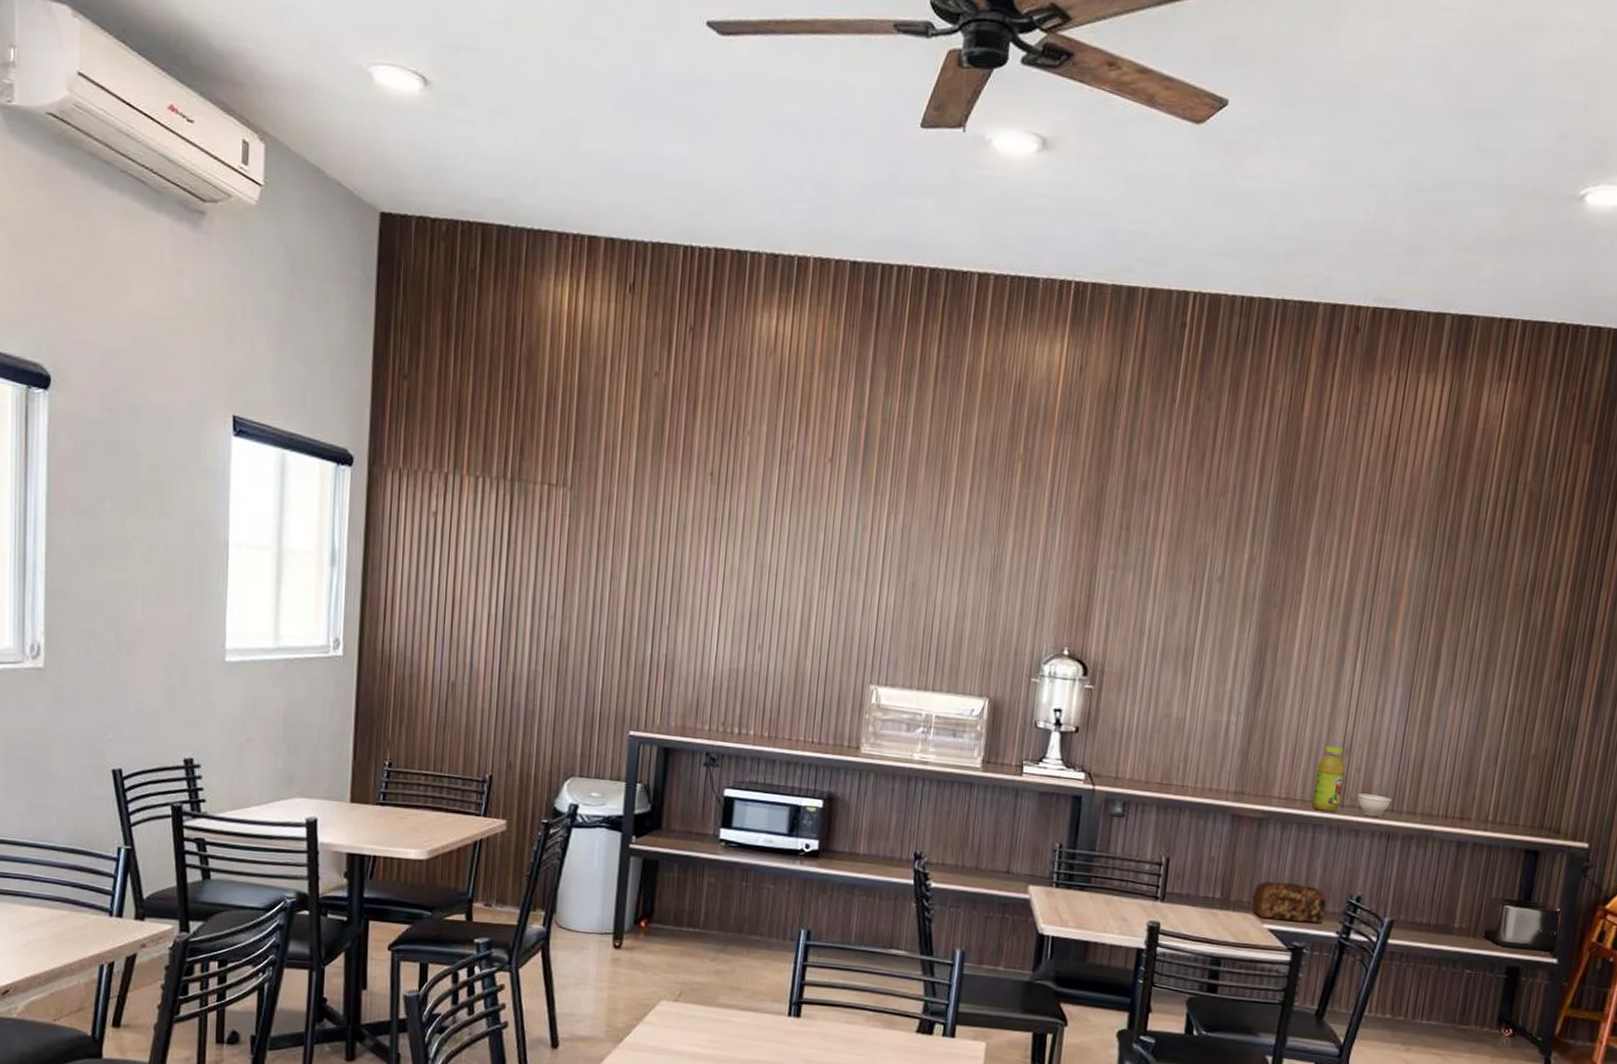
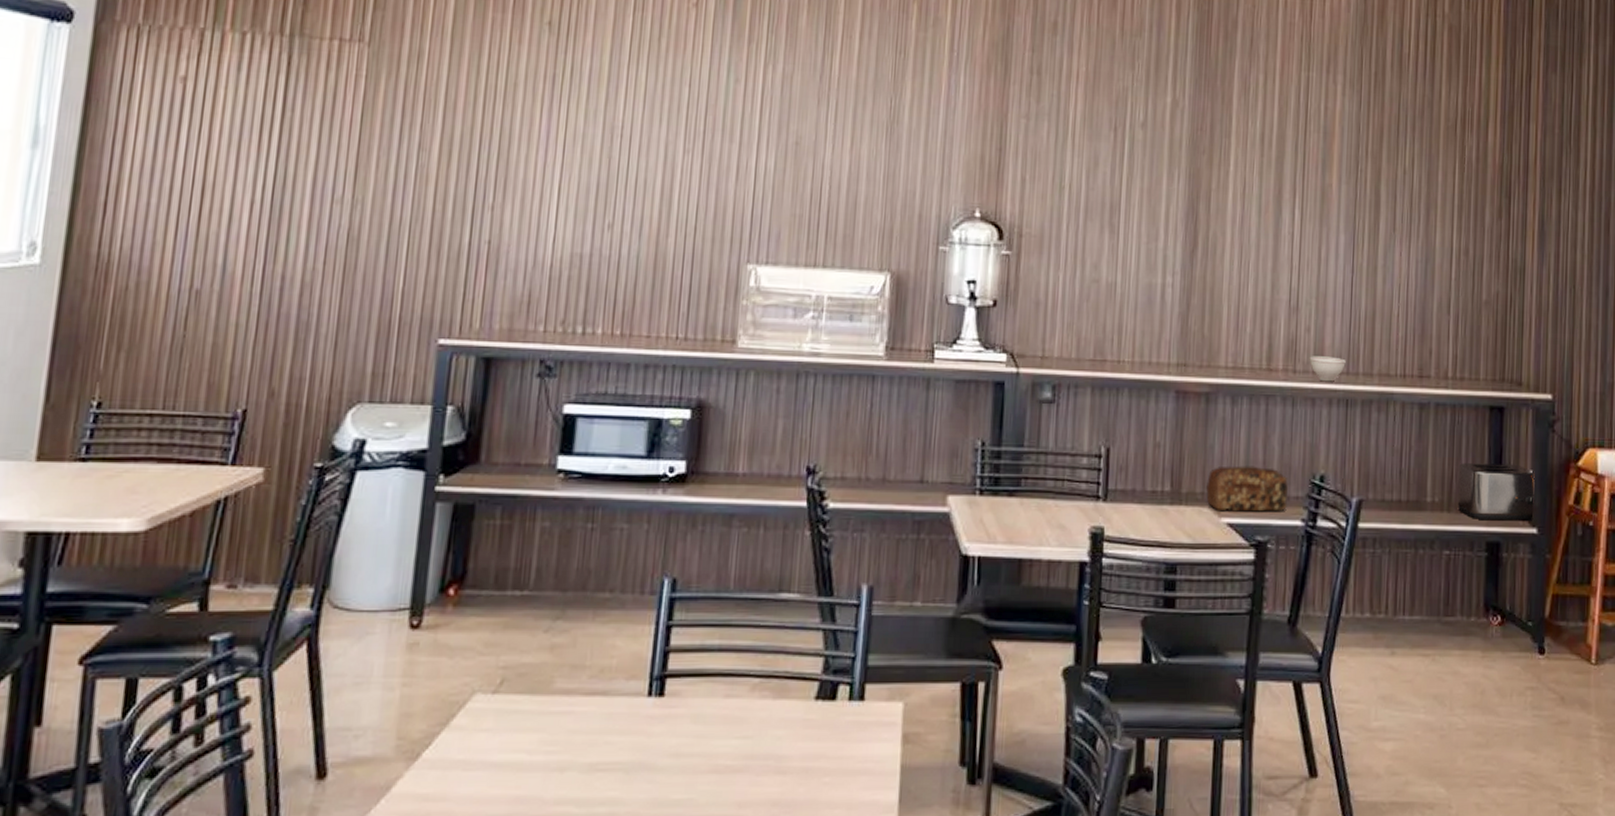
fruit juice: present [1311,746,1345,812] -> none [1261,305,1293,379]

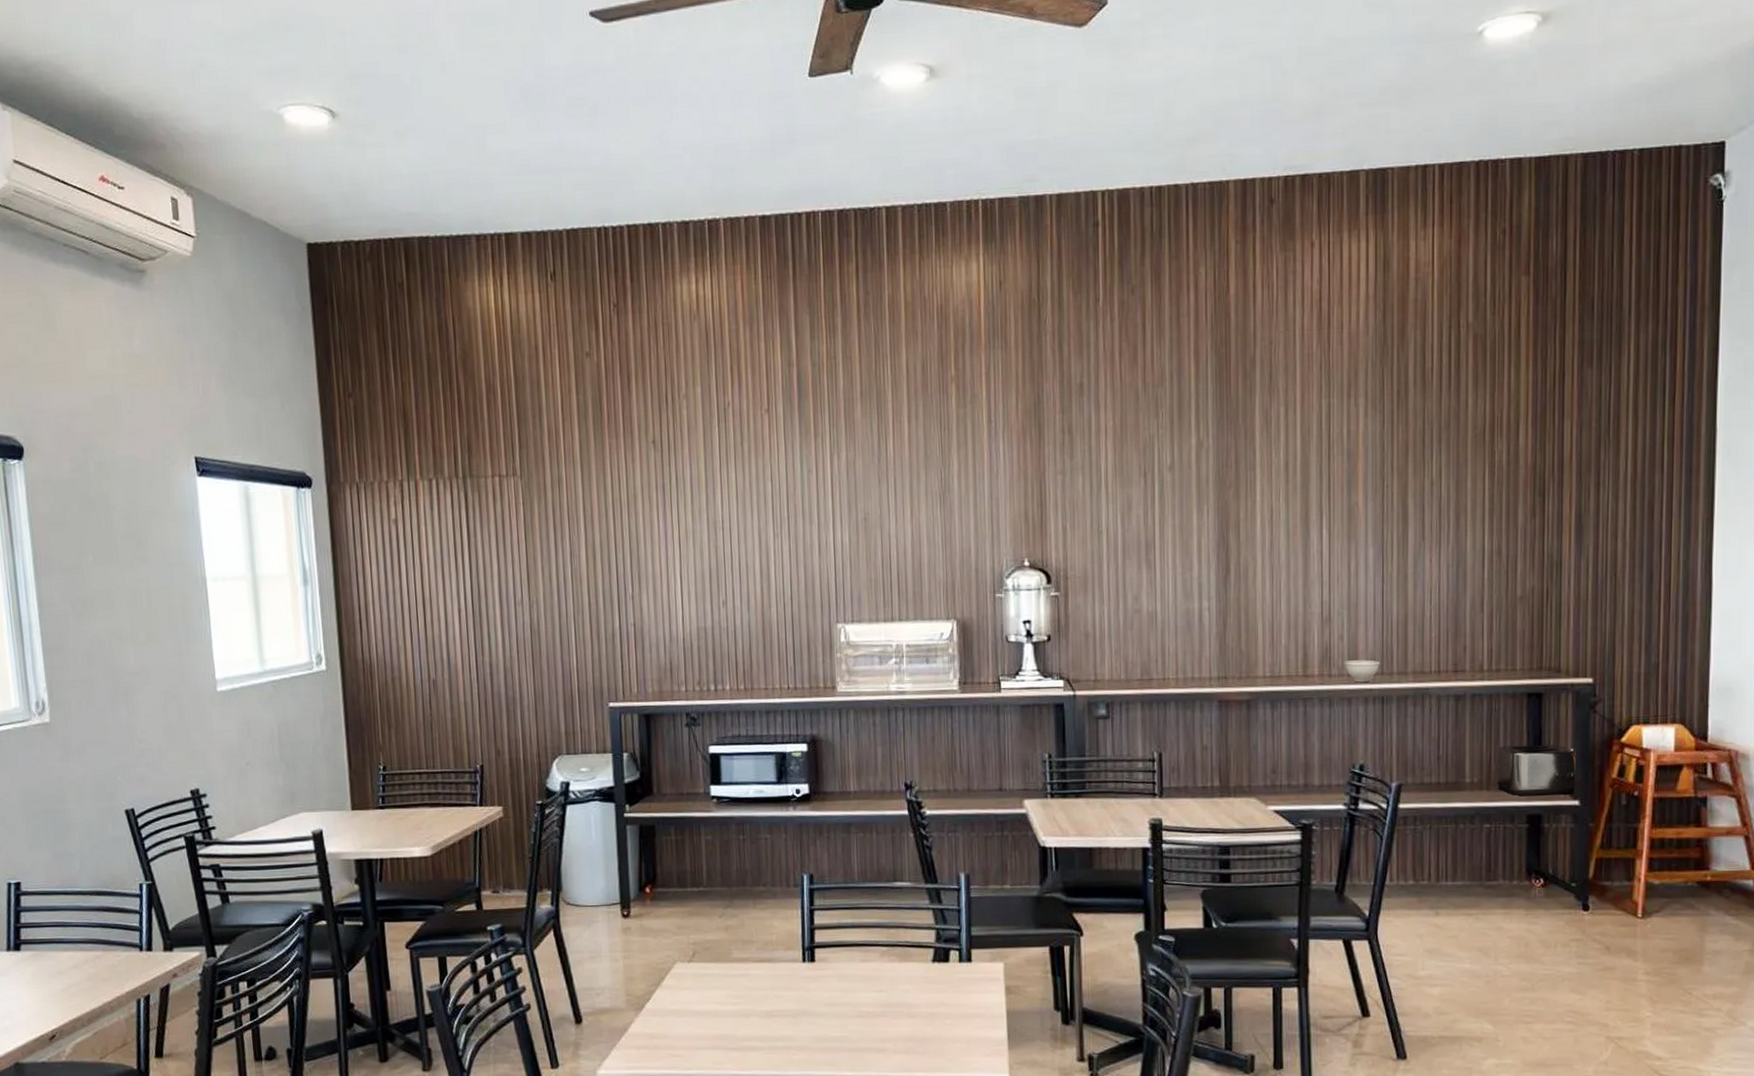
bread loaf: present [1206,465,1288,512] -> none [1252,760,1330,801]

